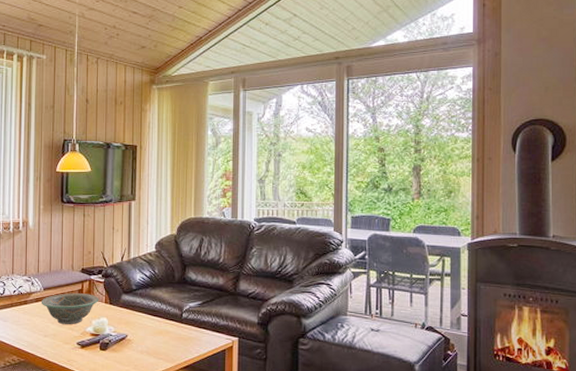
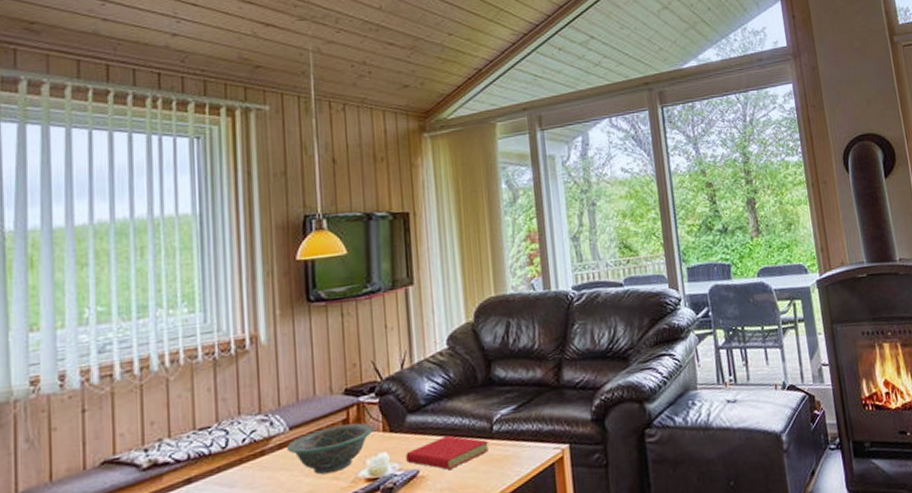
book: none [119,314,178,338] -> present [406,435,489,470]

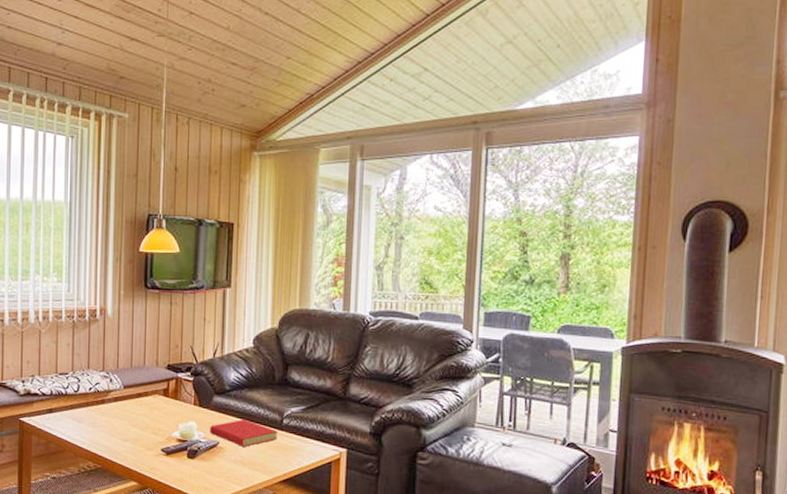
decorative bowl: present [286,423,374,475] -> none [120,392,187,429]

